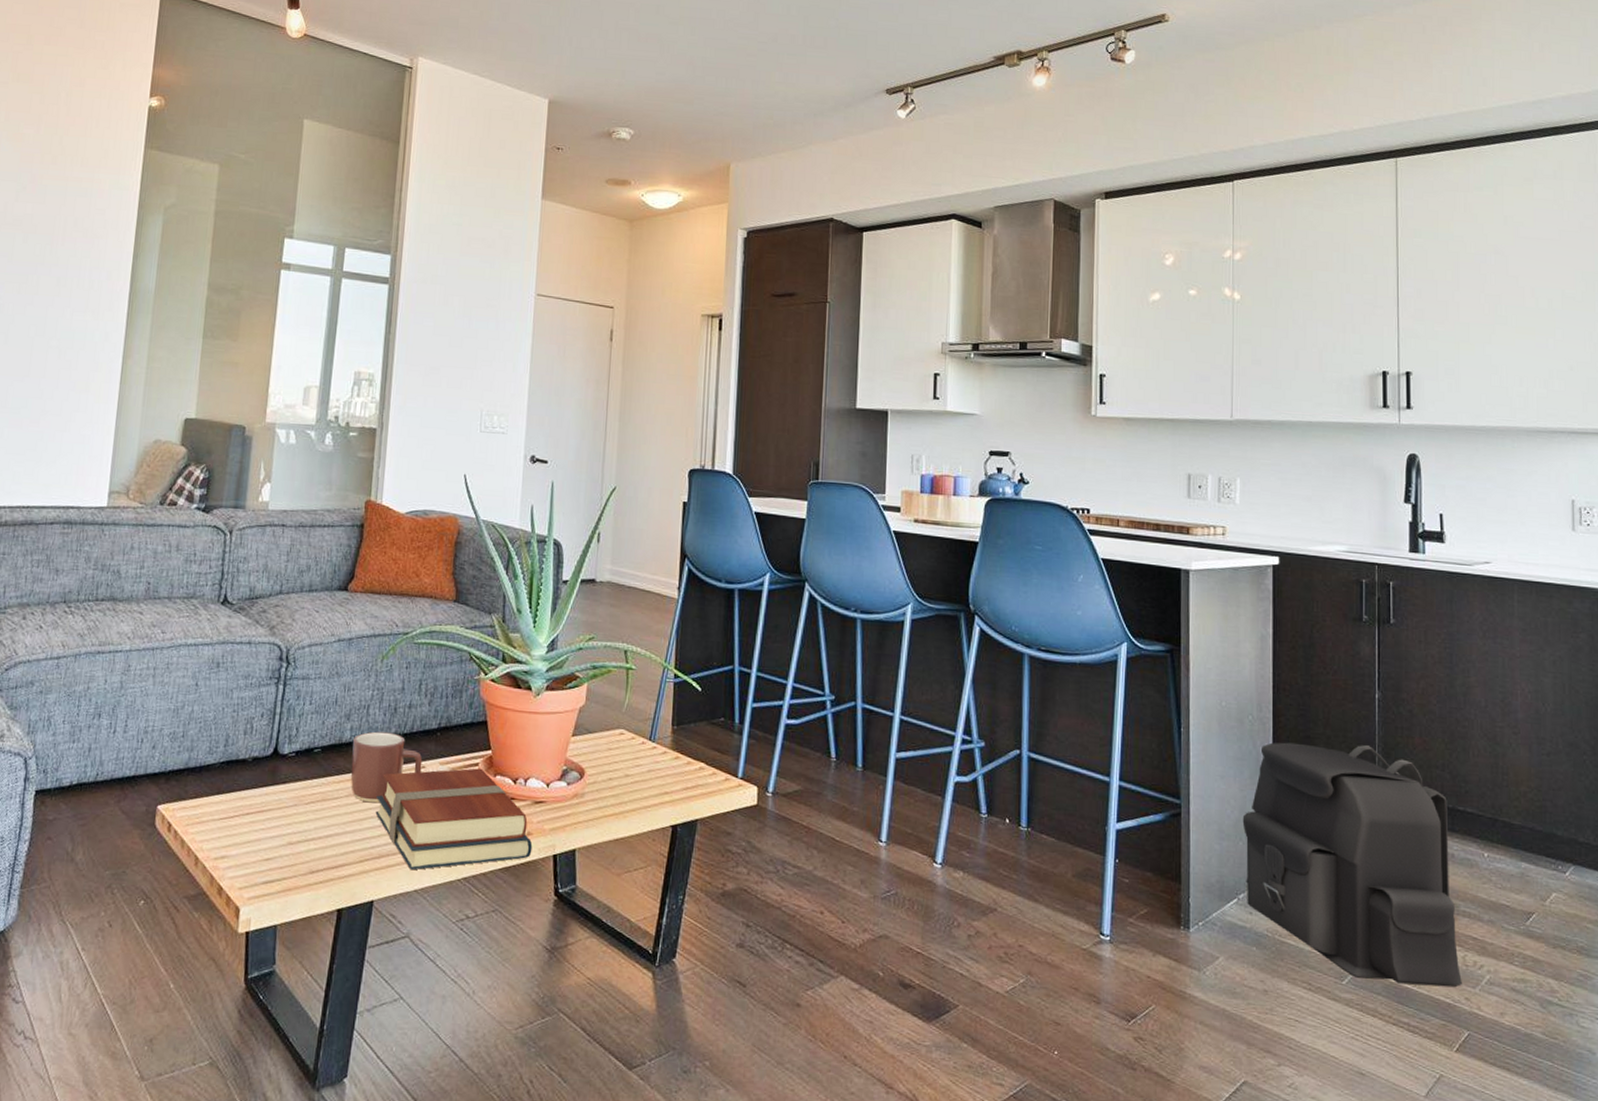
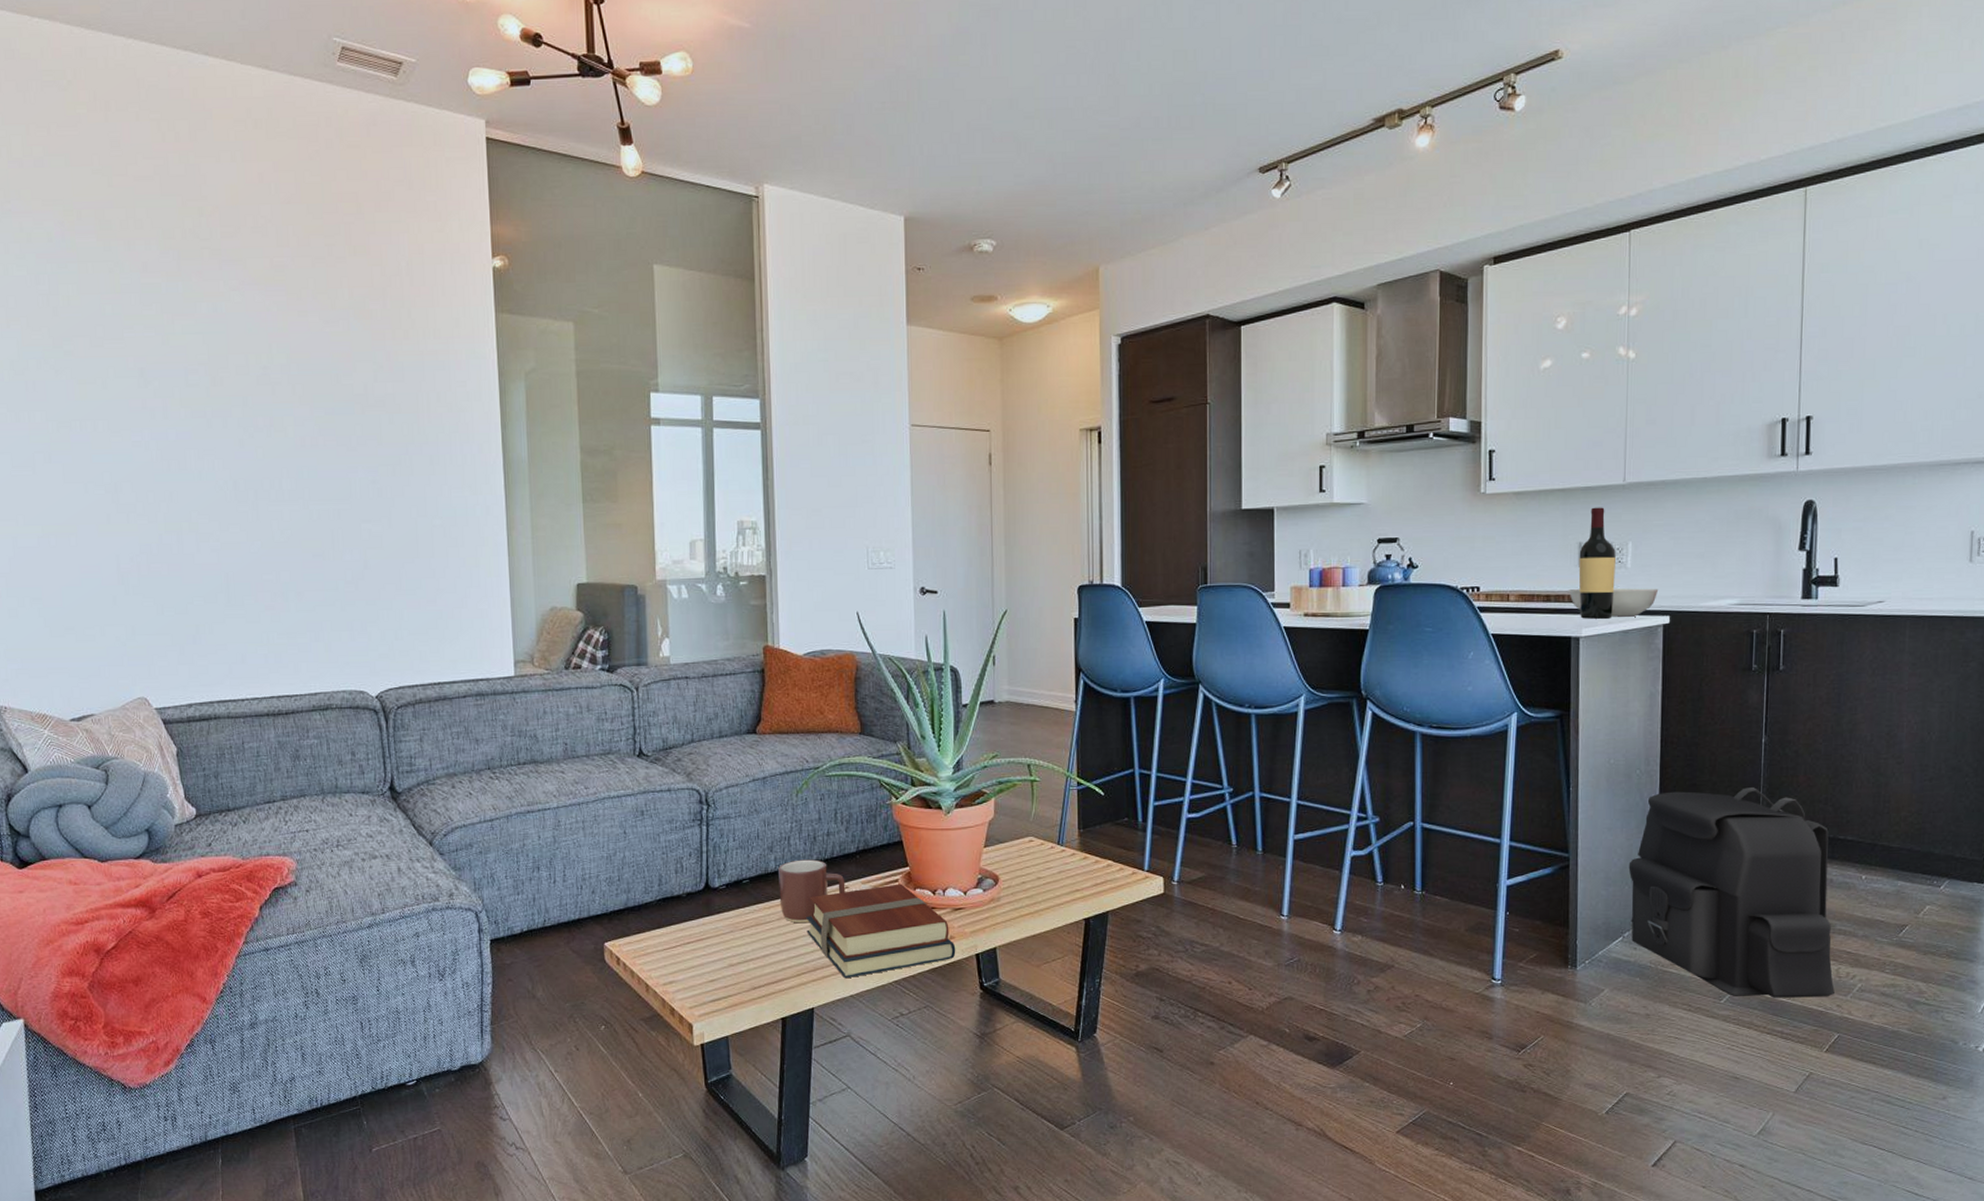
bowl: none [1178,519,1268,556] -> present [1569,588,1659,618]
wine bottle: none [1188,440,1224,555] -> present [1578,507,1616,620]

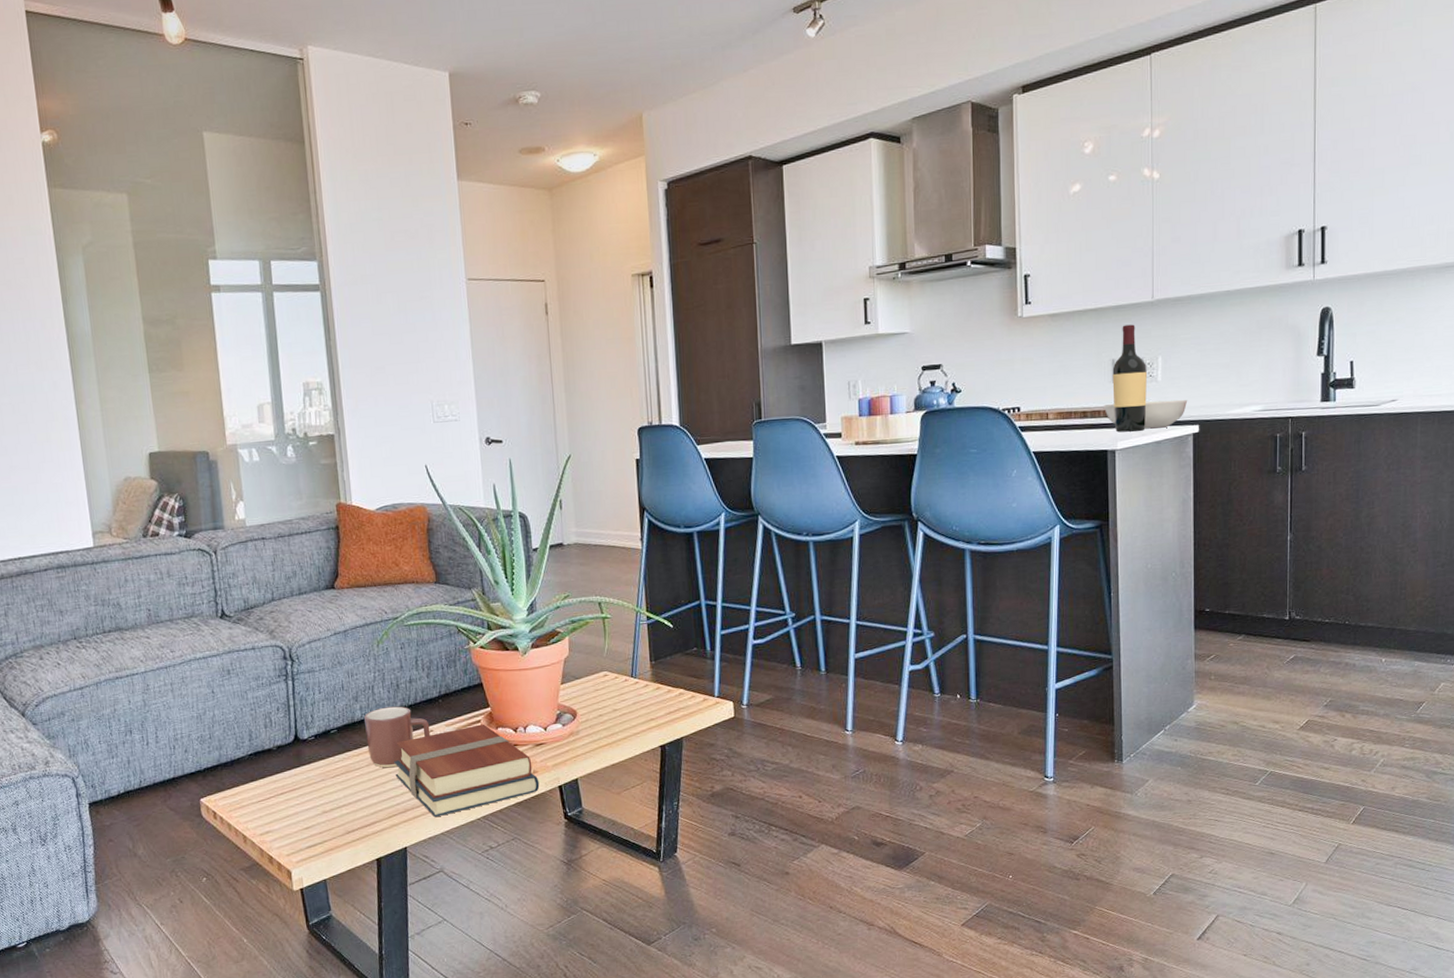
backpack: present [1628,787,1835,998] -> none [1168,582,1359,778]

